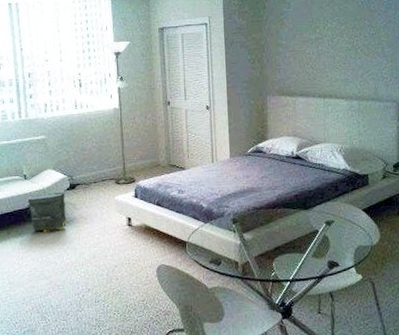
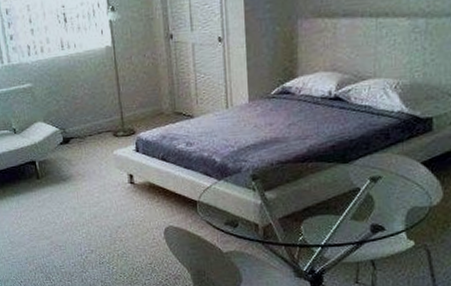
bag: present [27,192,66,233] -> none [20,146,63,191]

